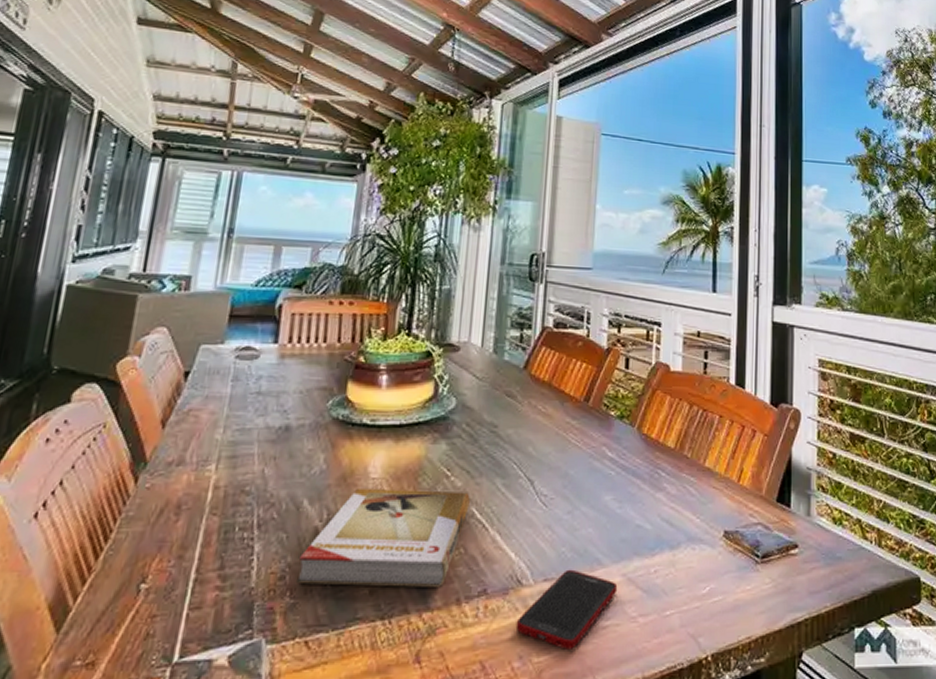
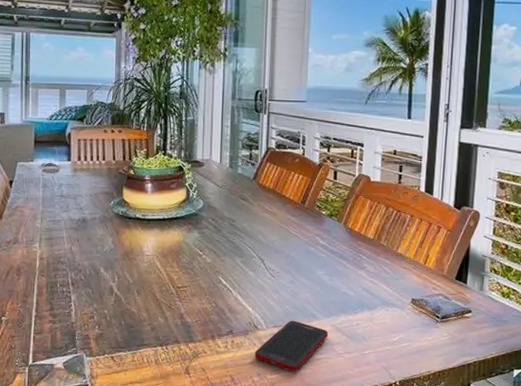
book: present [297,487,470,587] -> none [102,261,217,328]

